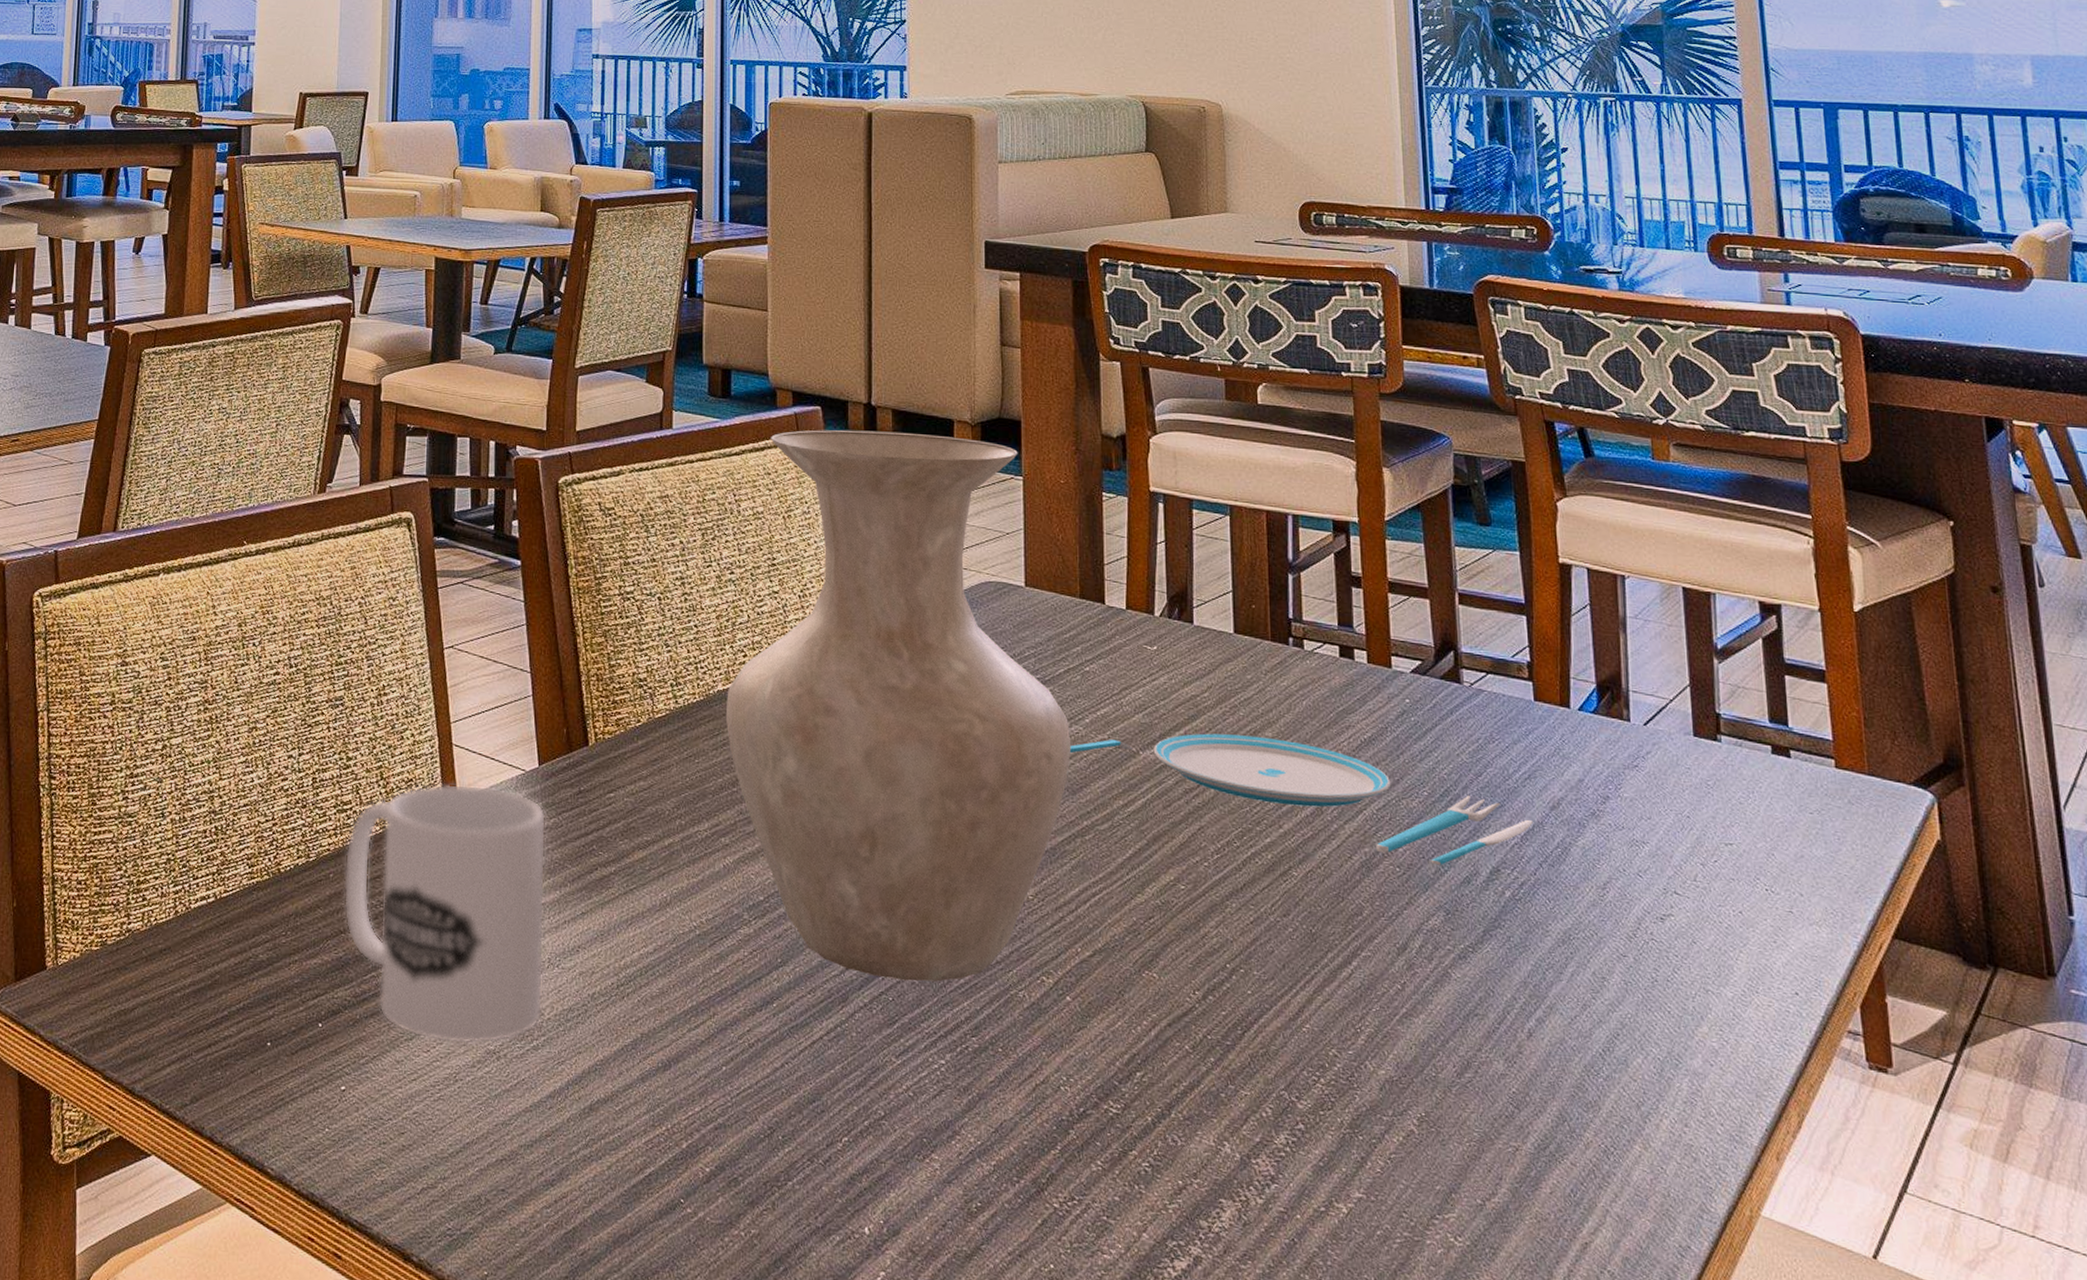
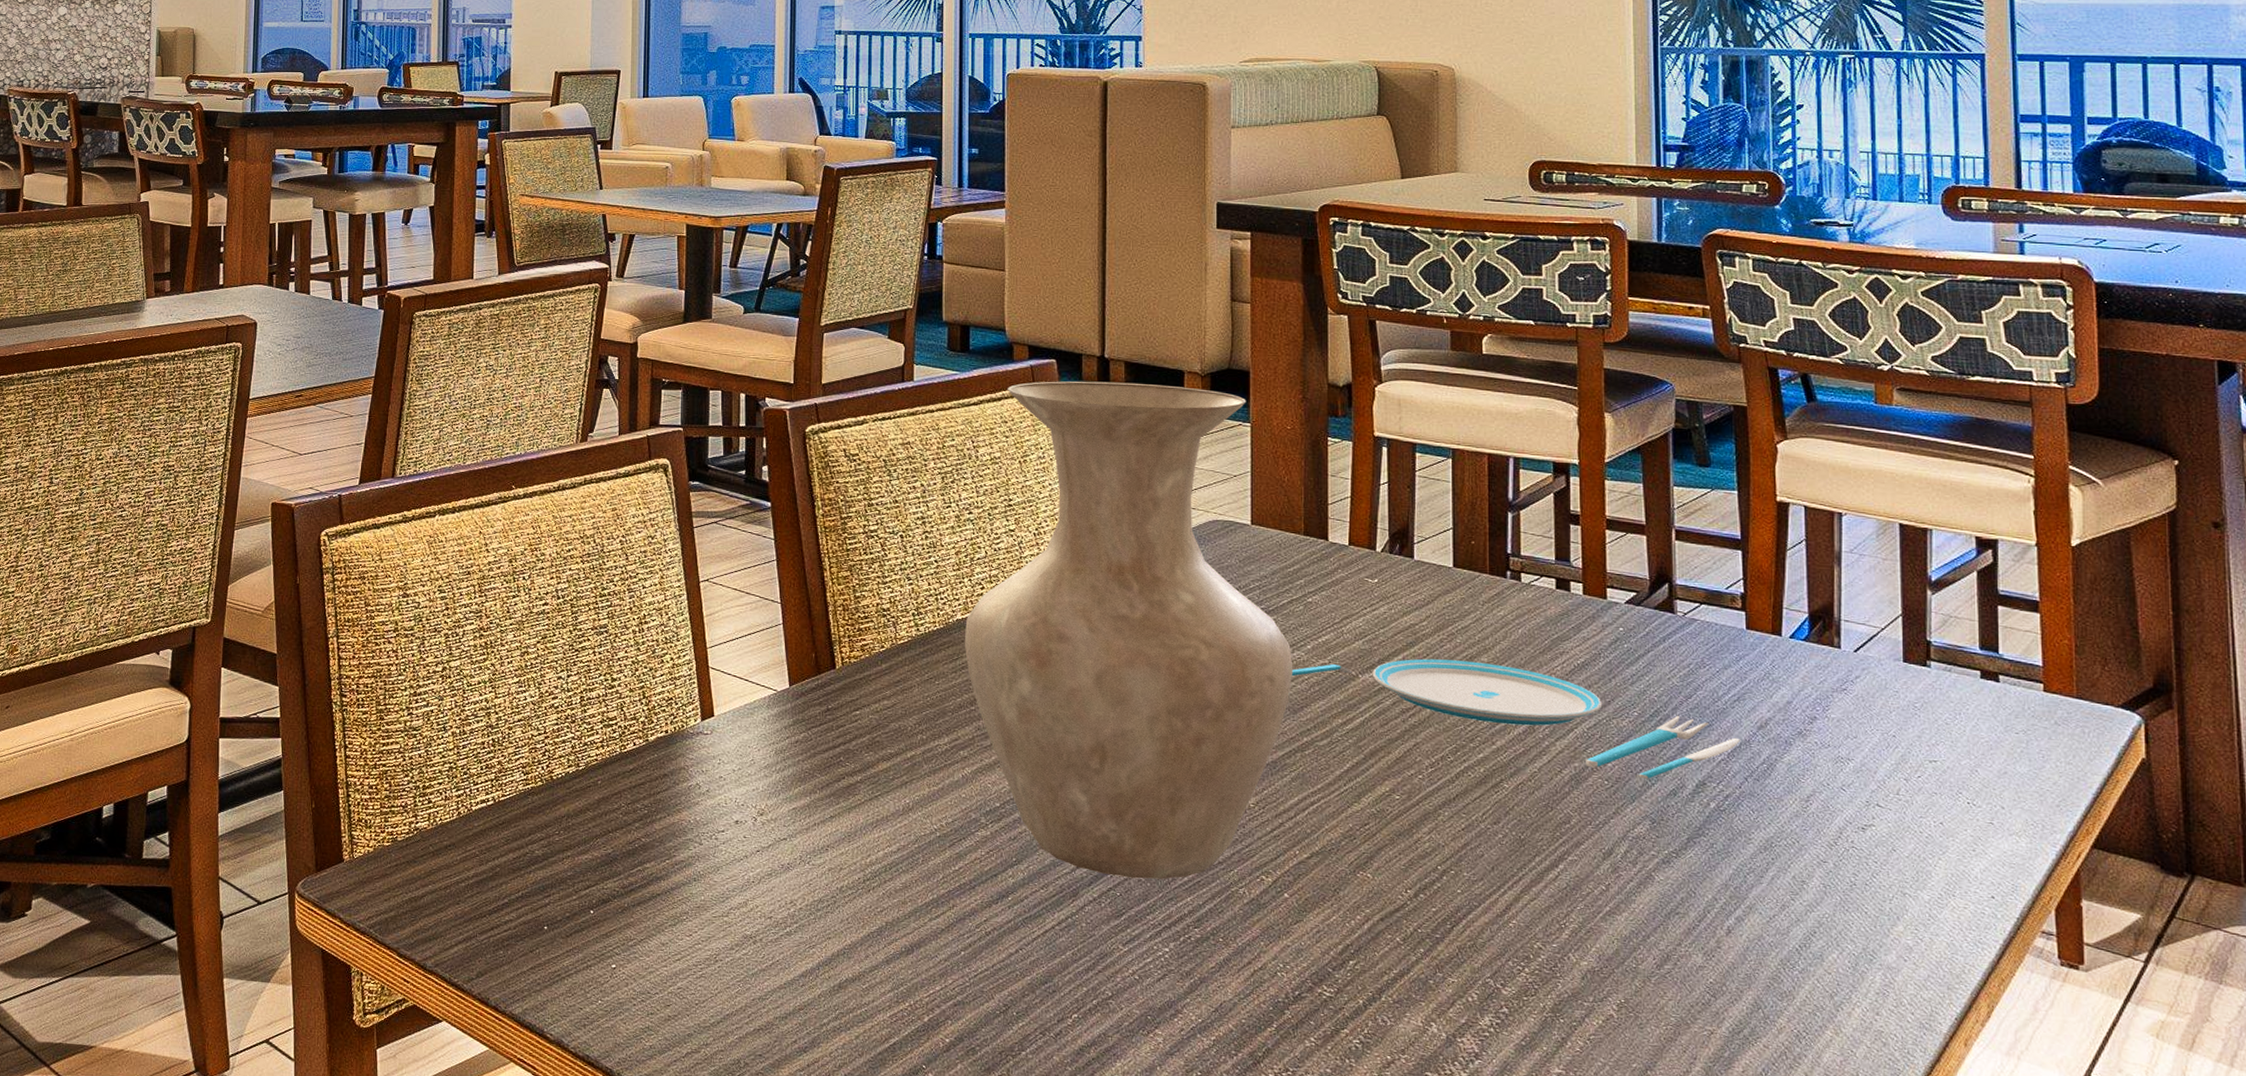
mug: present [343,783,546,1045] -> none [611,702,797,930]

